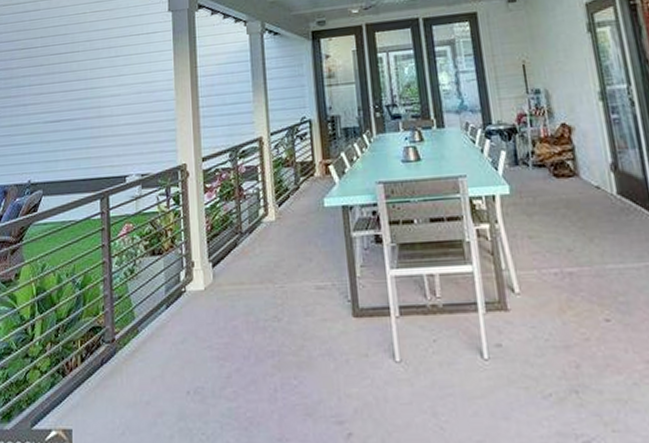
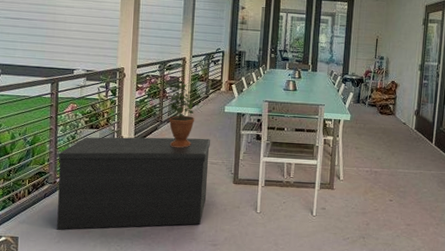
bench: none [115,250,318,414] -> present [57,137,210,230]
potted plant: none [243,167,289,271] -> present [167,78,200,148]

